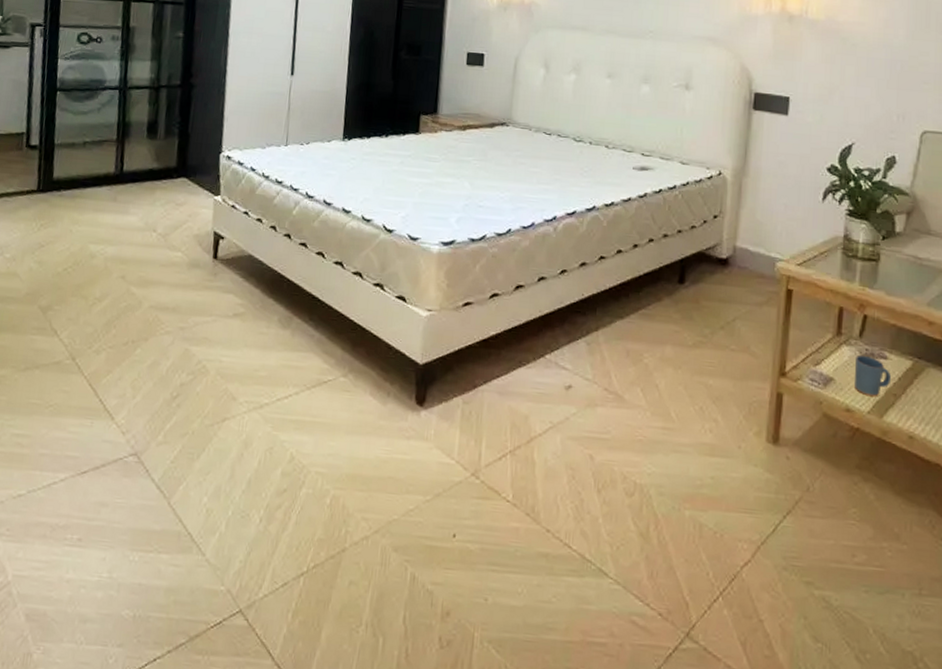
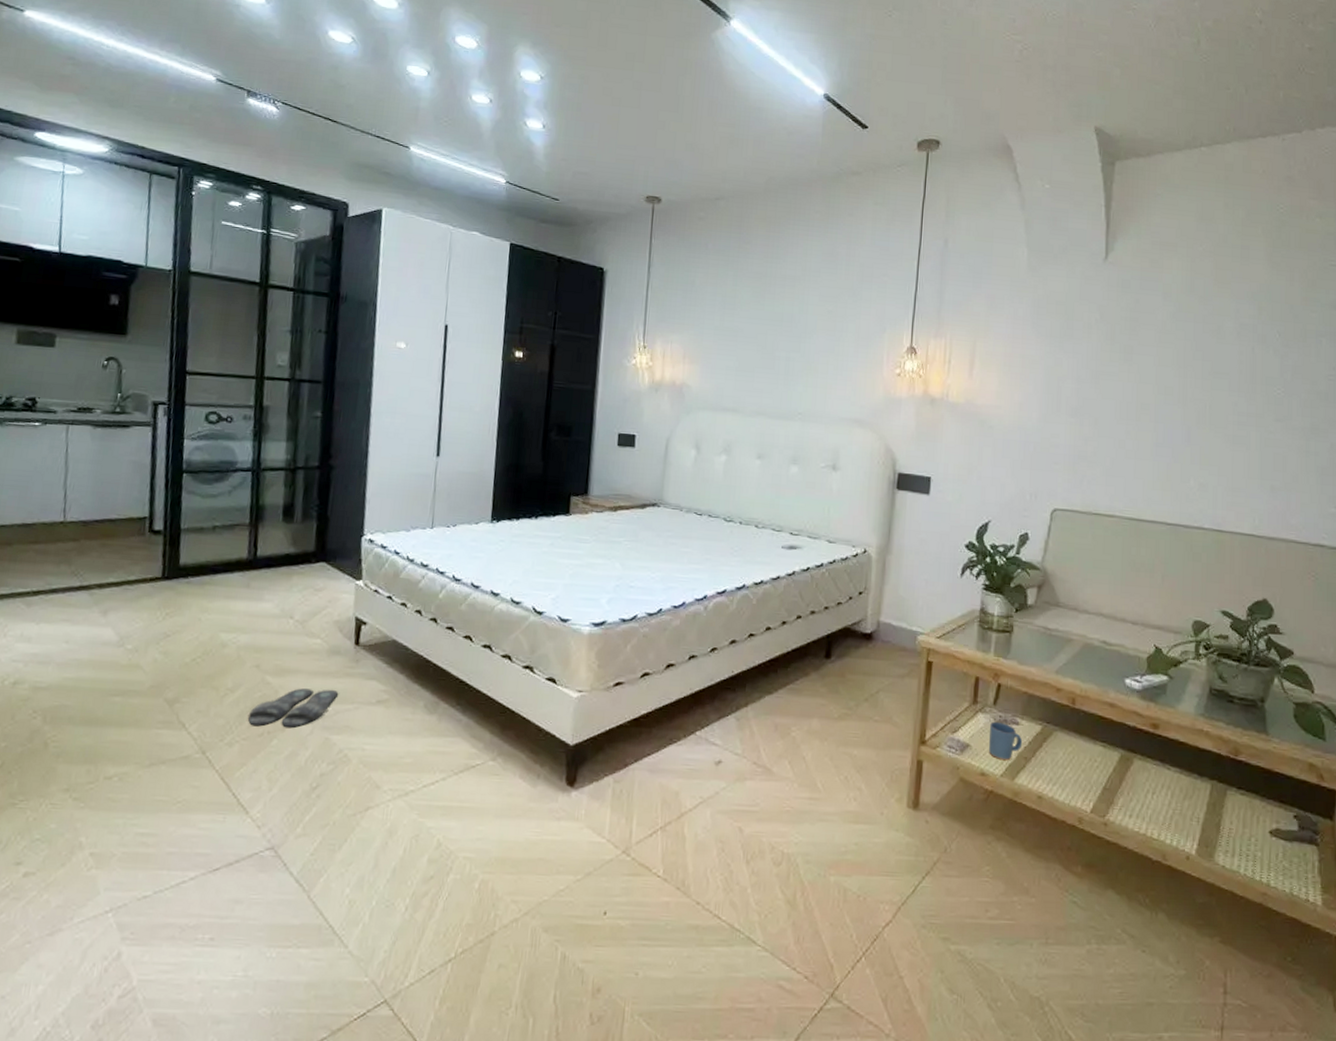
slippers: none [114,299,197,338] -> present [248,688,338,728]

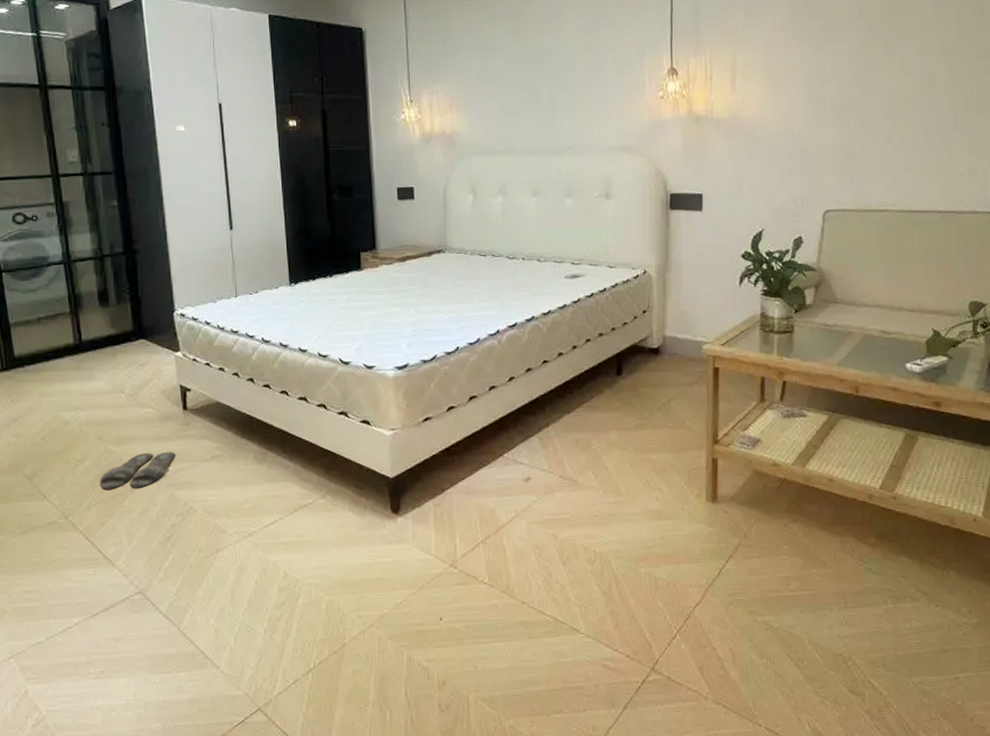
mug: present [989,721,1023,761] -> none [779,415,811,451]

